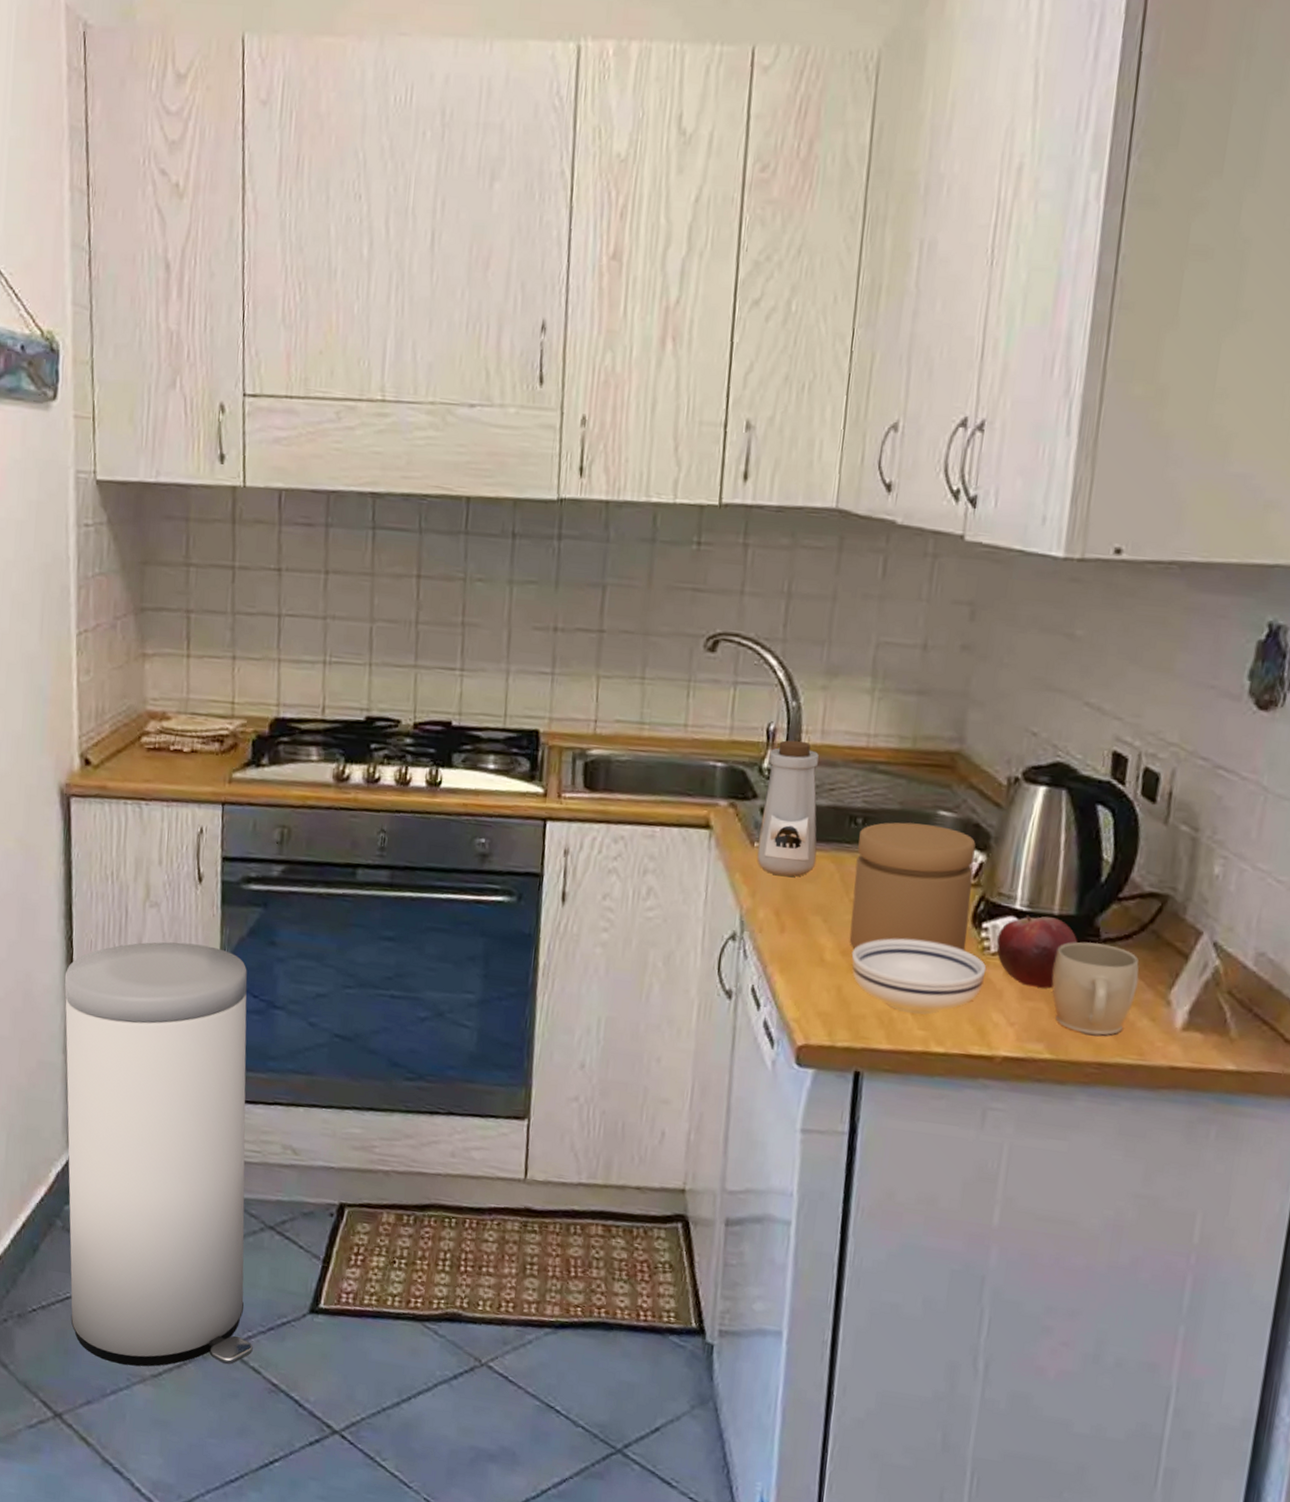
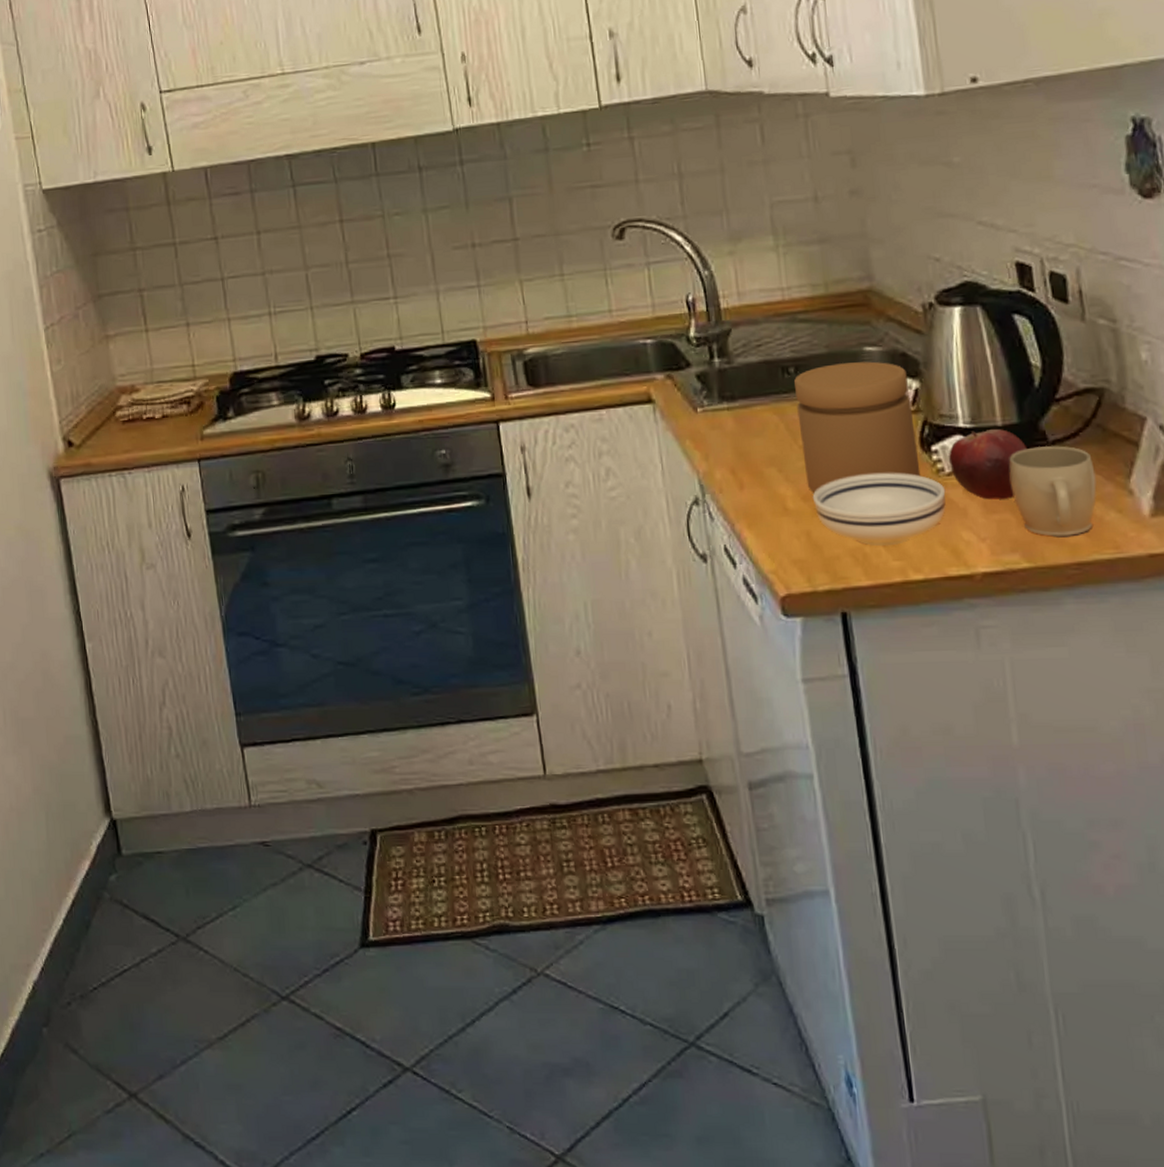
pedal bin: present [64,942,253,1367] -> none [77,597,312,1031]
bottle: present [757,740,820,877] -> none [693,305,760,436]

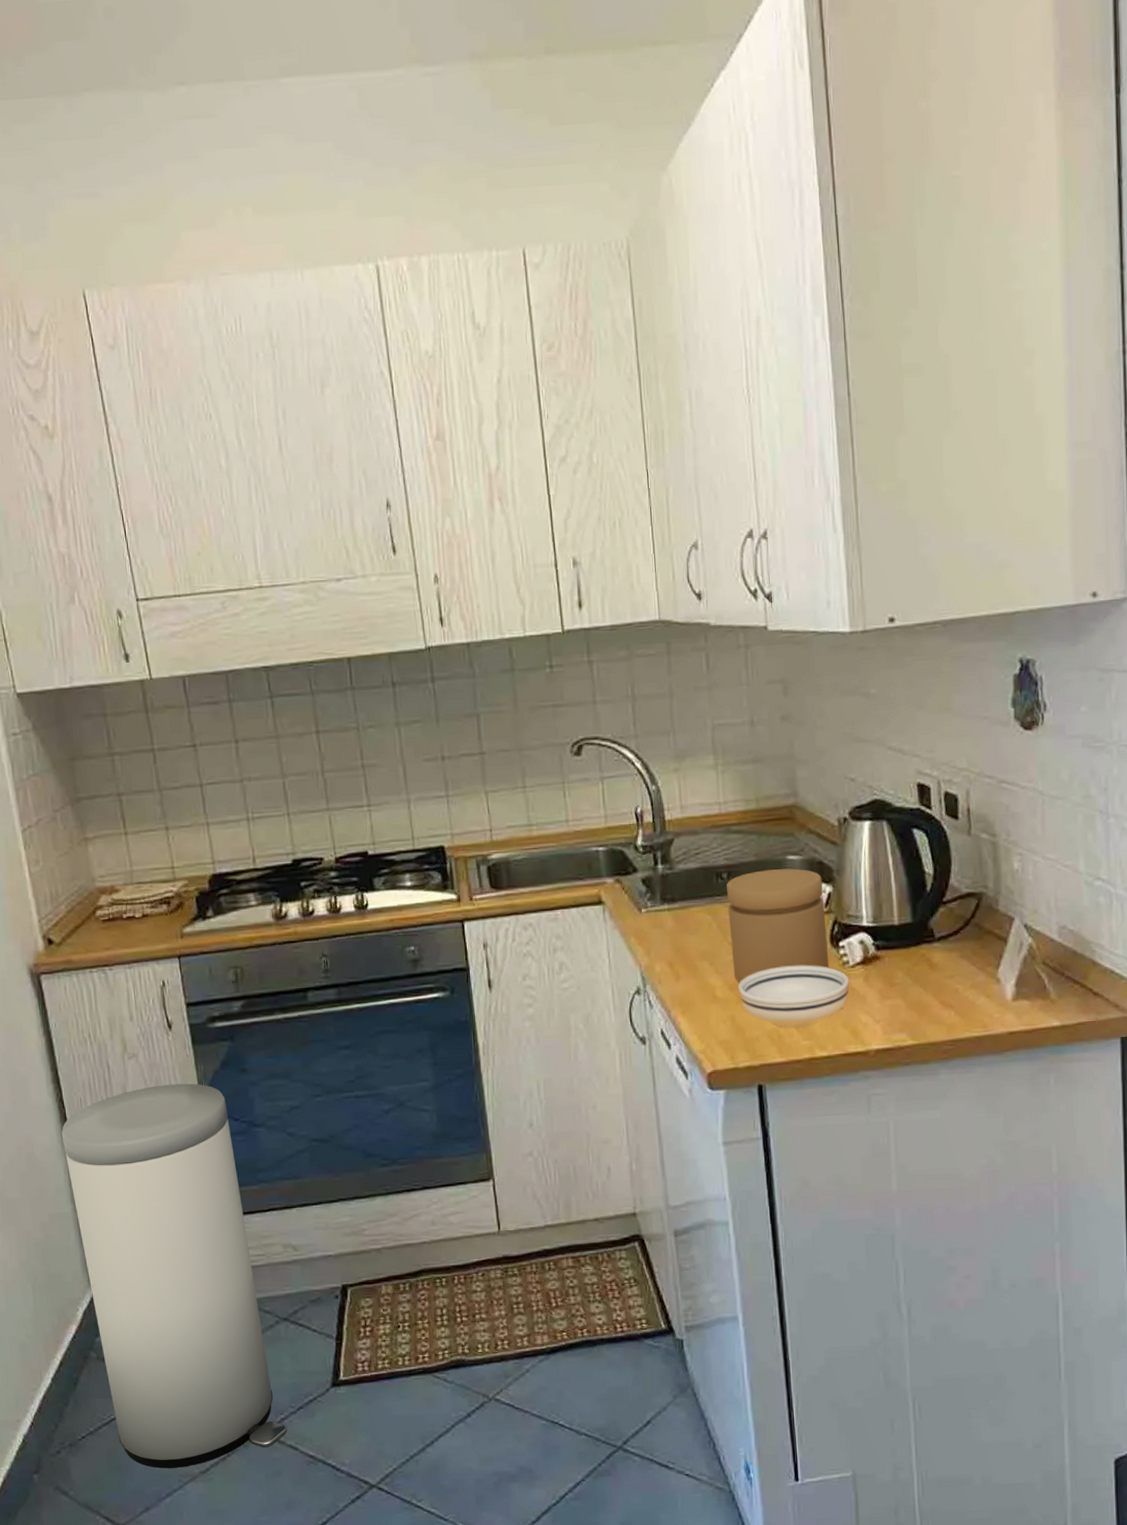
pedal bin: none [77,597,312,1031] -> present [61,1083,287,1469]
fruit: present [948,428,1028,500] -> none [853,927,918,988]
mug: present [1008,446,1097,537] -> none [902,941,972,1018]

